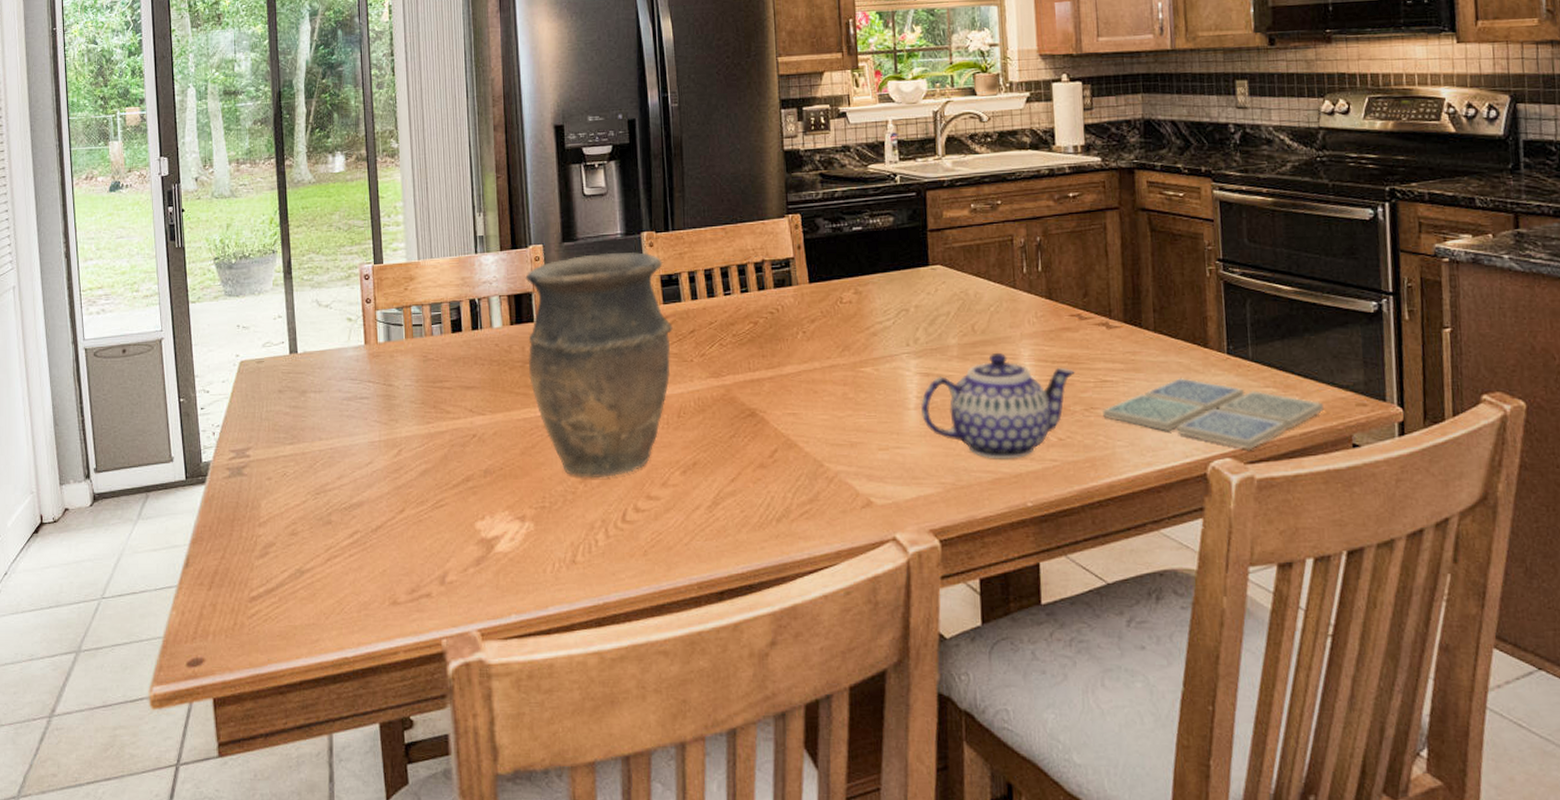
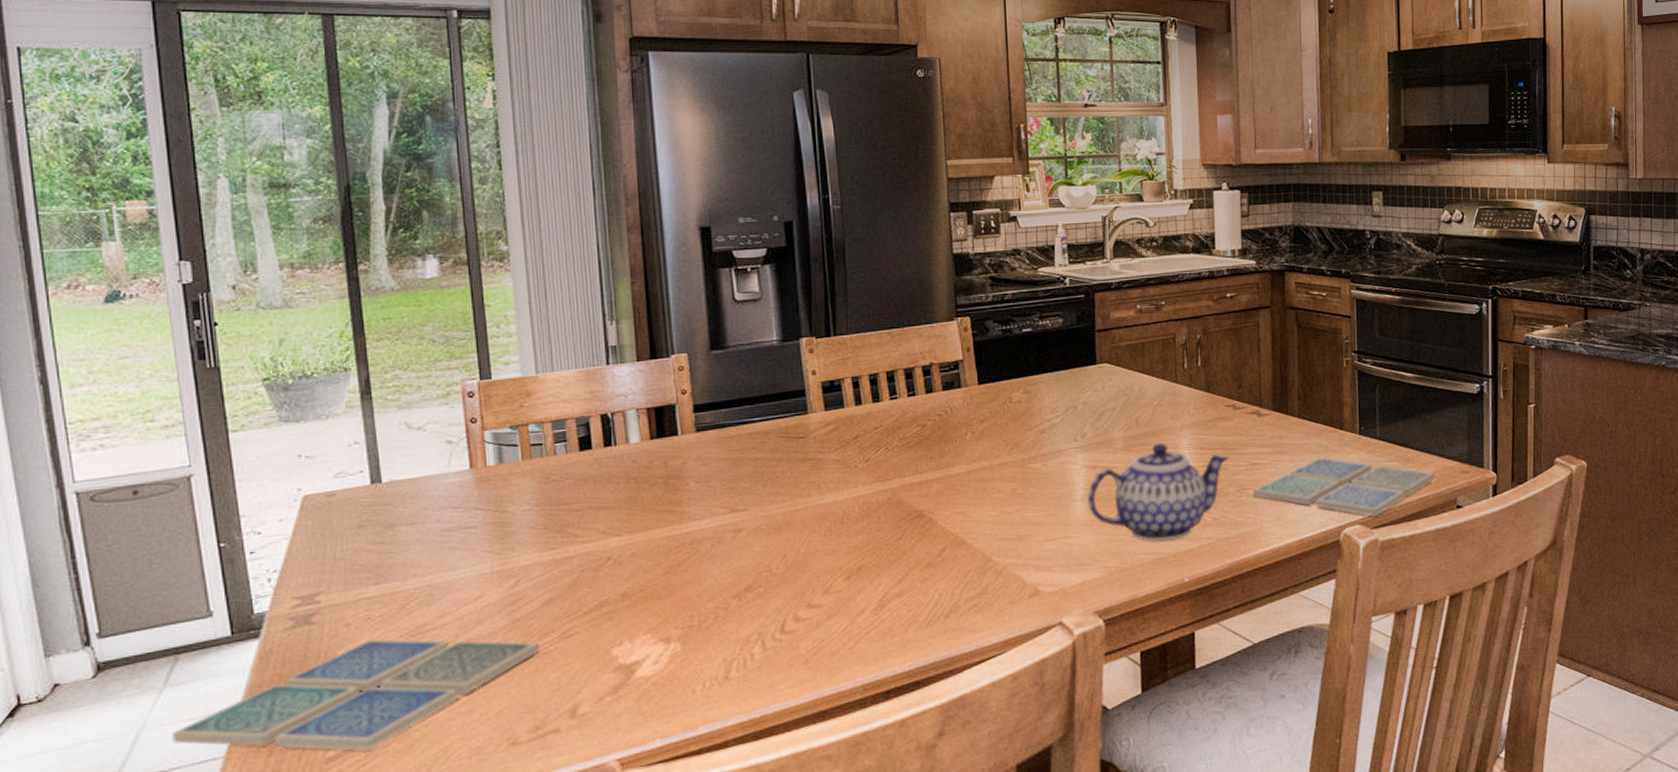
drink coaster: none [141,493,417,594] -> present [170,638,540,751]
vase: present [525,252,673,479] -> none [667,359,835,593]

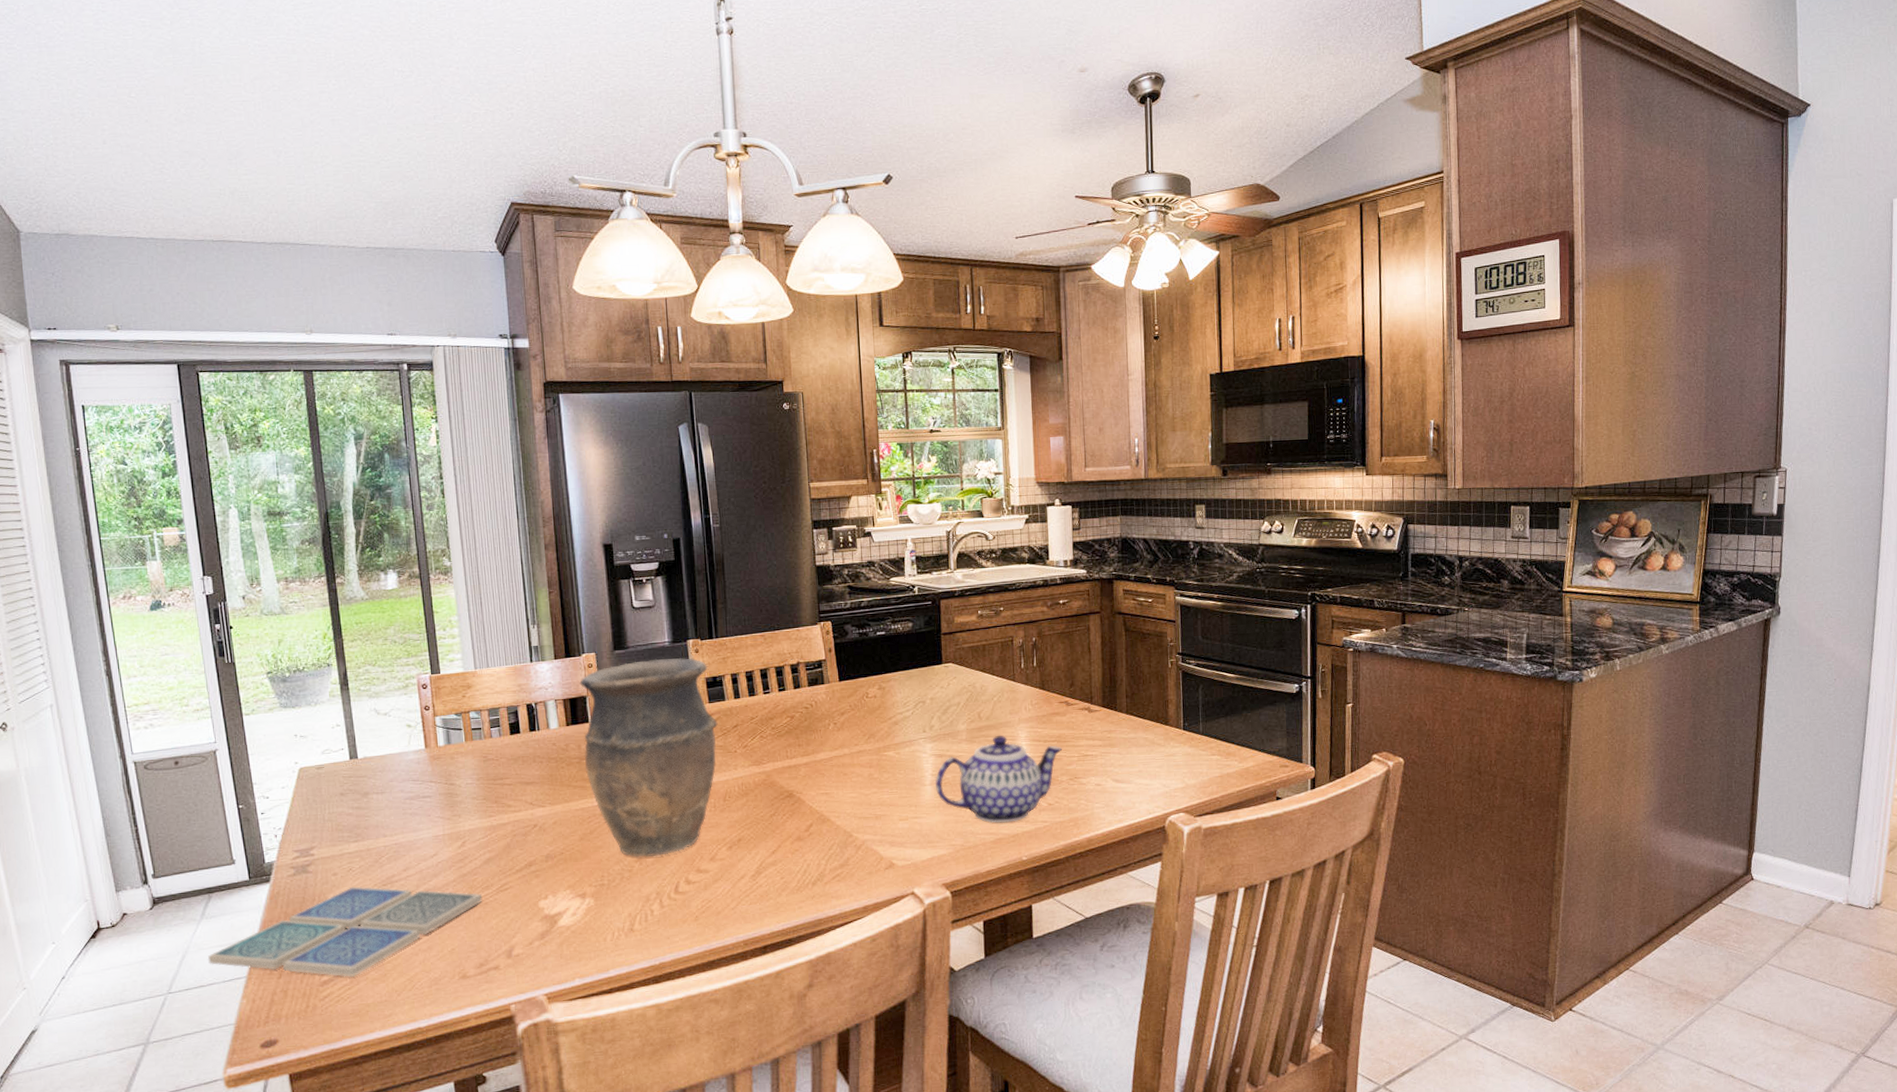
vase: none [667,359,835,593] -> present [579,658,718,858]
drink coaster: present [1252,457,1435,517] -> none [1083,750,1255,806]

